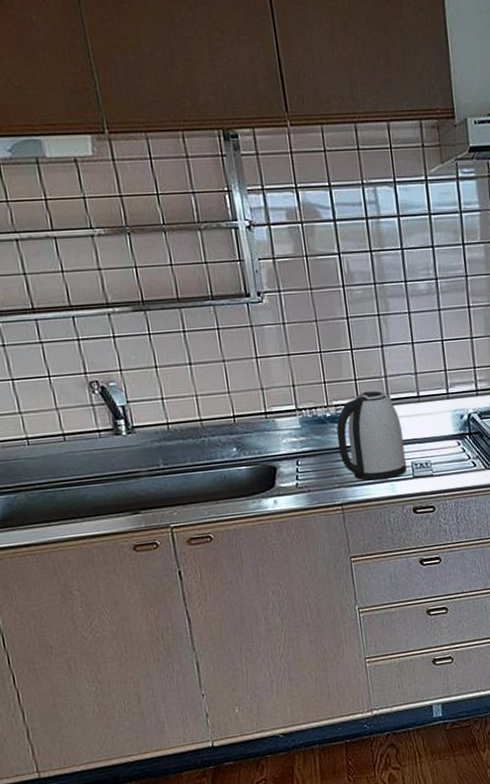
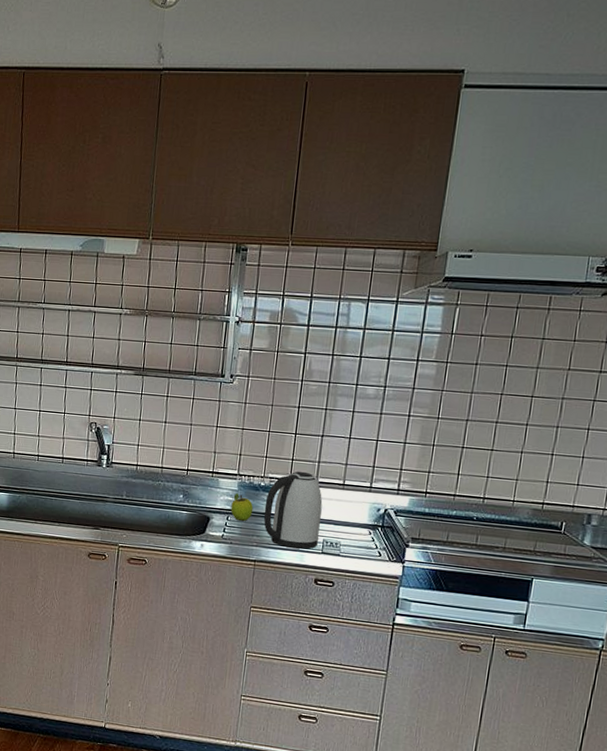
fruit: none [297,431,325,464] -> present [231,493,254,522]

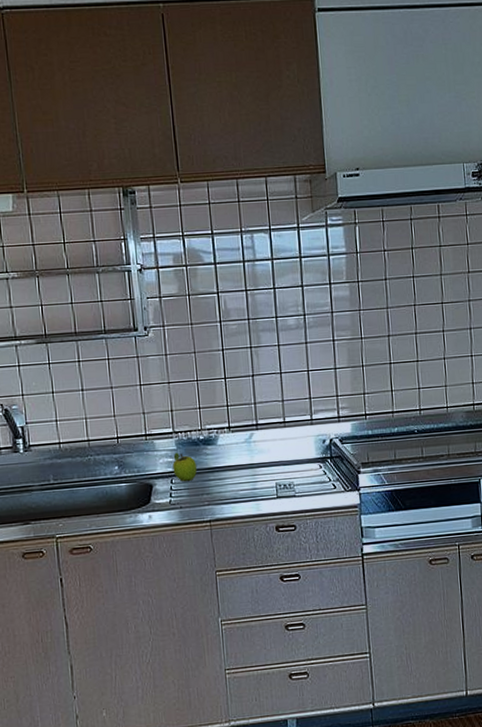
kettle: present [263,471,323,549] -> none [208,416,272,500]

